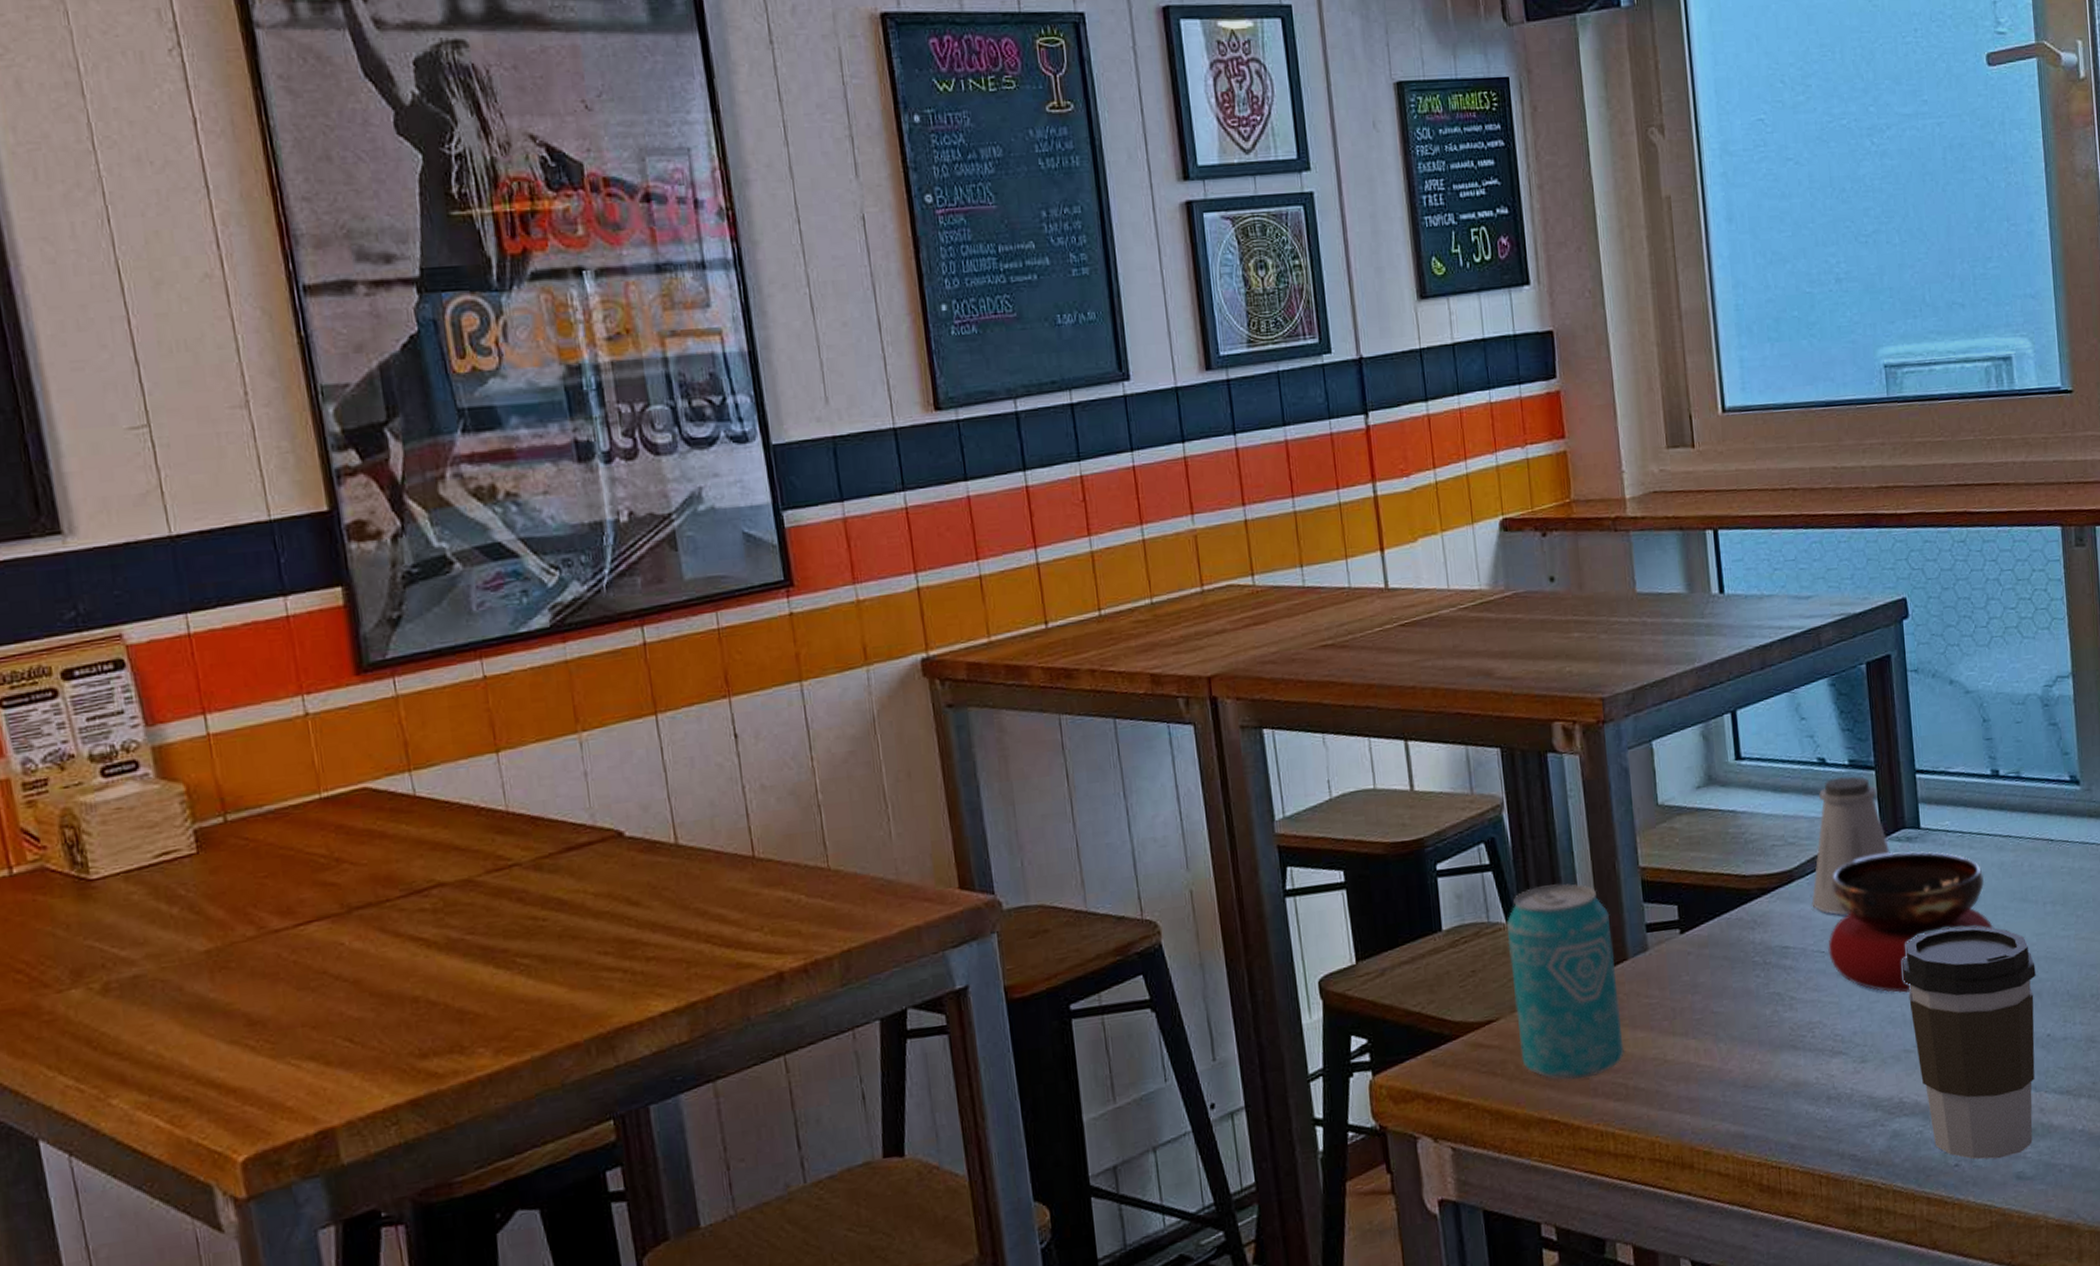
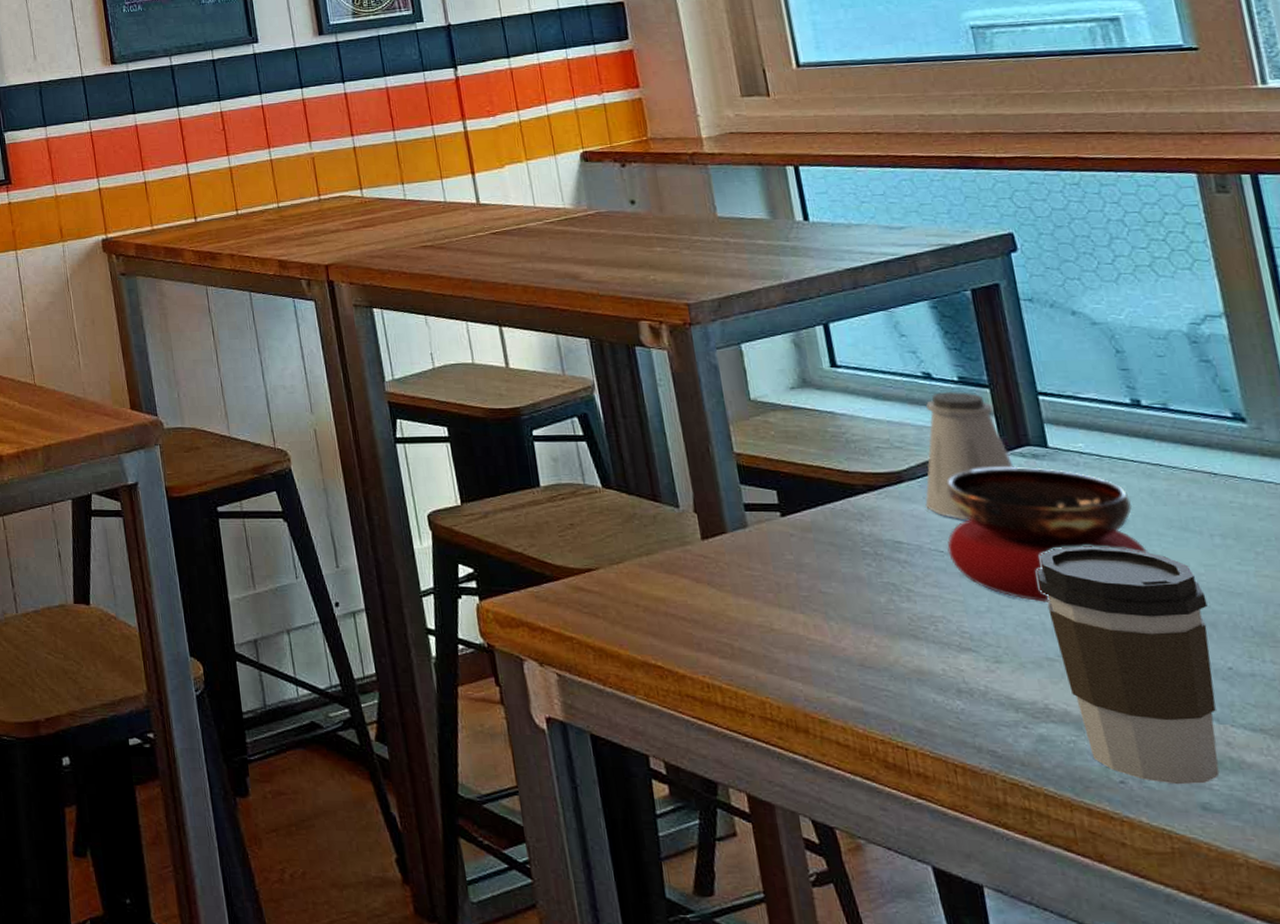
beverage can: present [1506,884,1624,1081] -> none [602,459,728,633]

